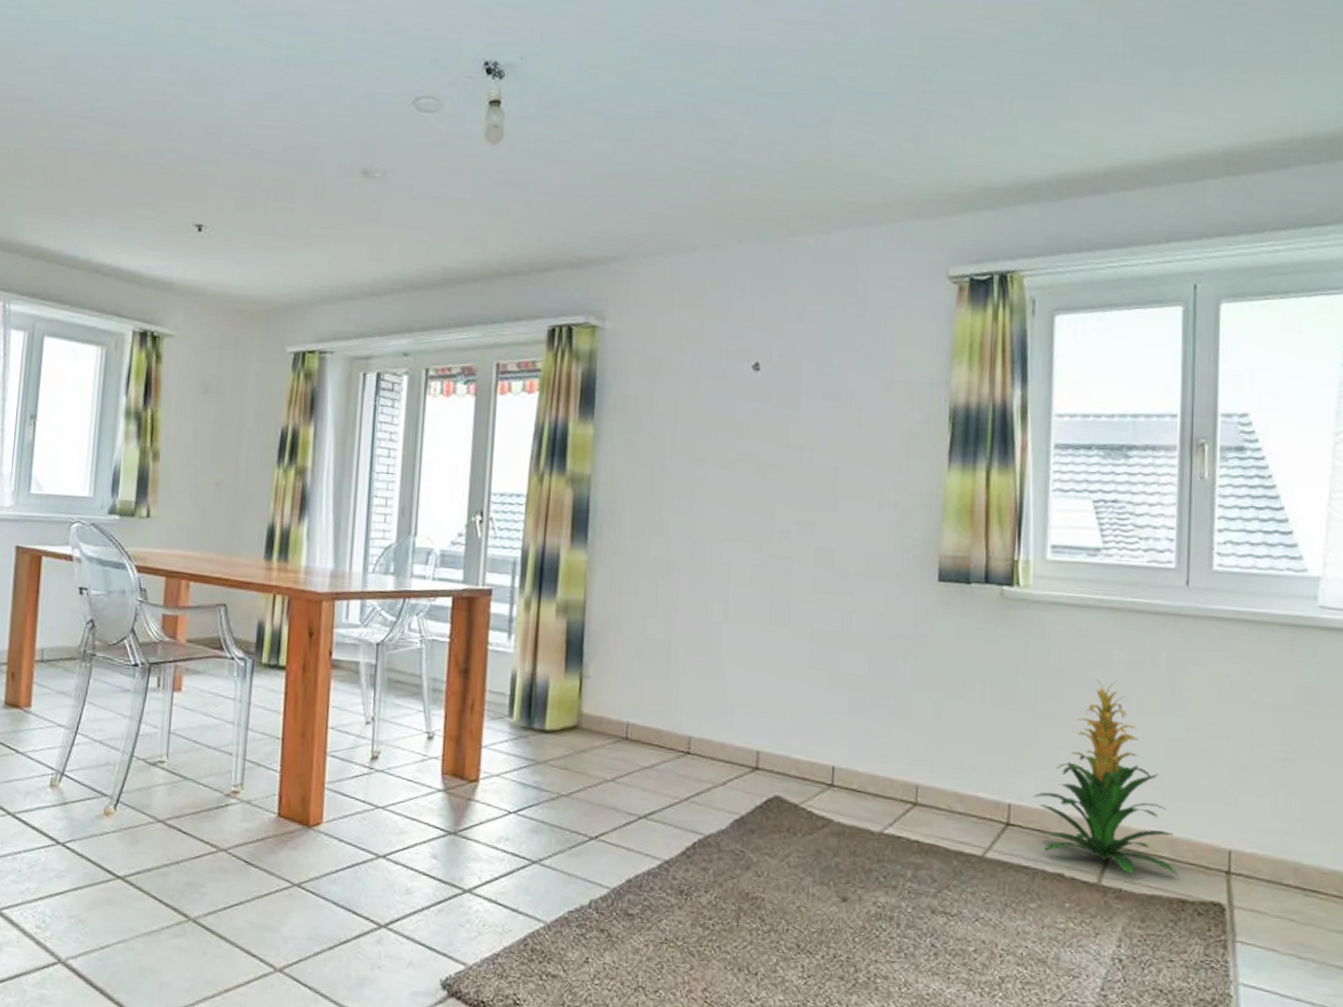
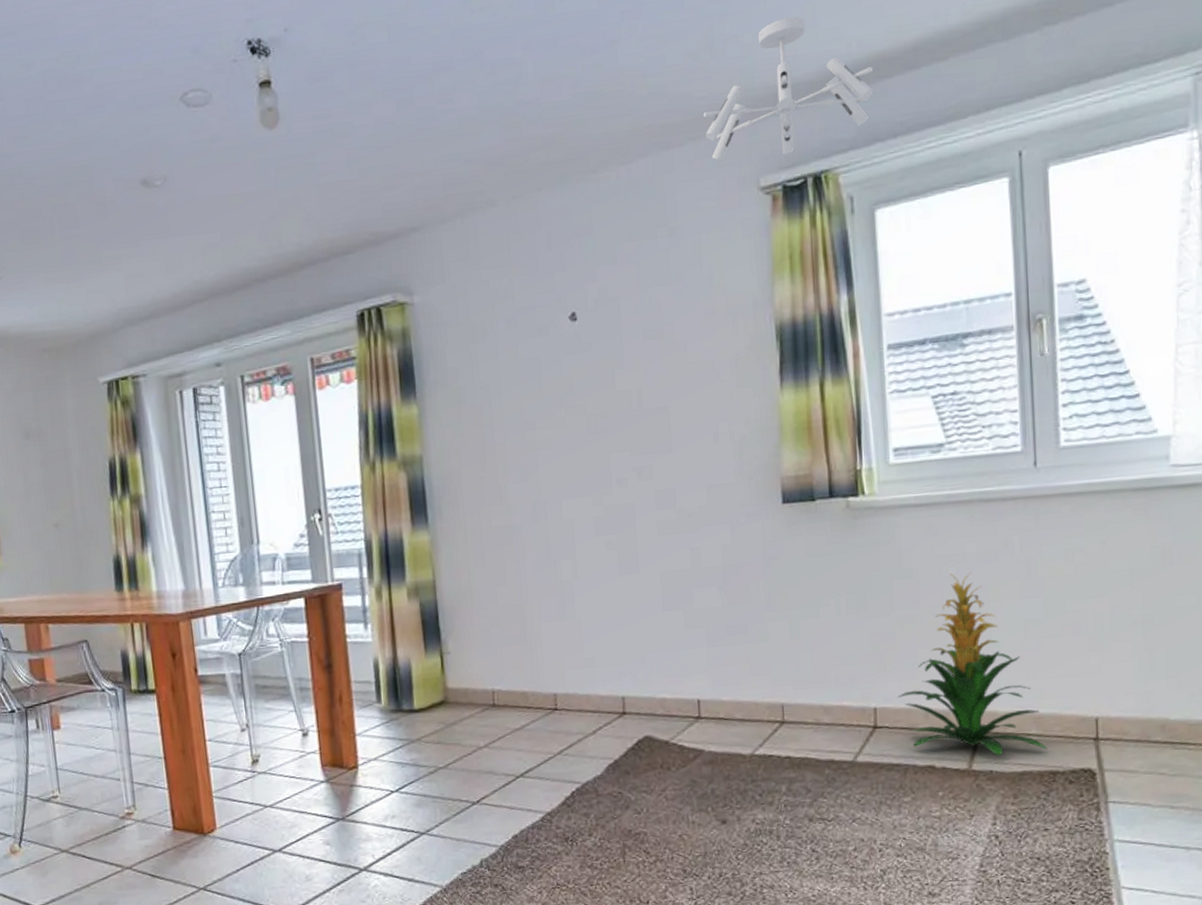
ceiling light fixture: none [901,127,1065,250] -> present [703,16,874,161]

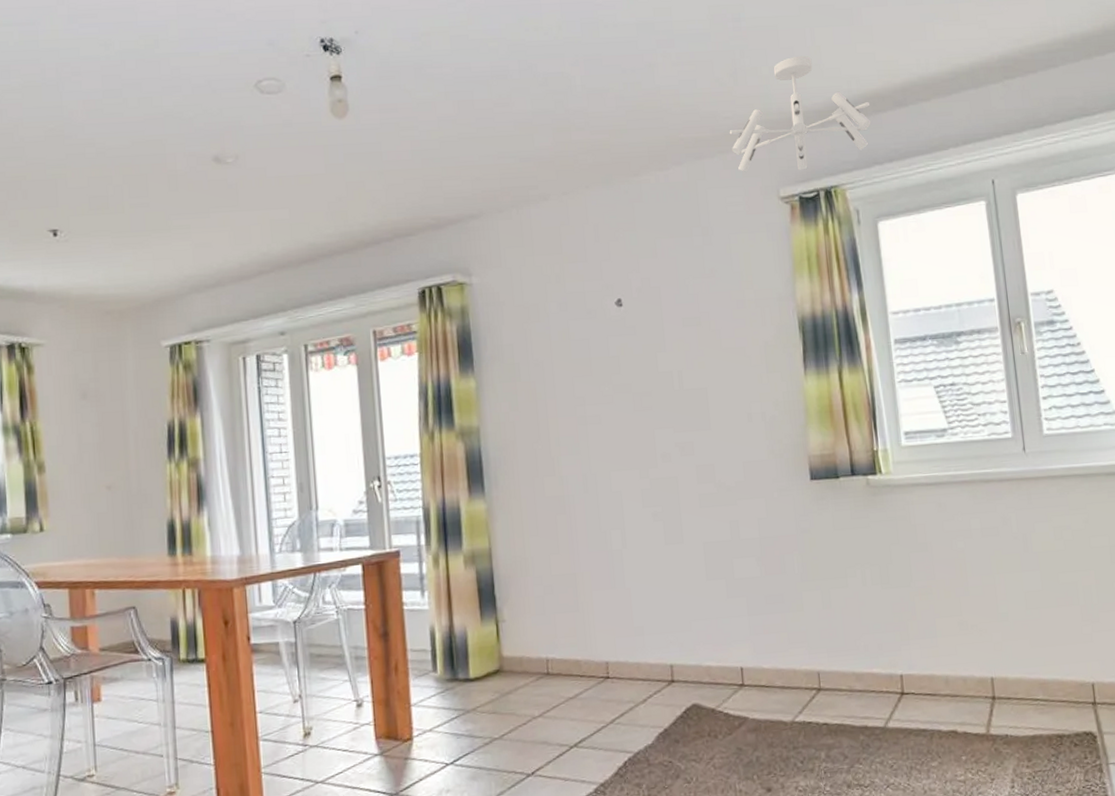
indoor plant: present [897,573,1048,756] -> none [920,547,1054,721]

